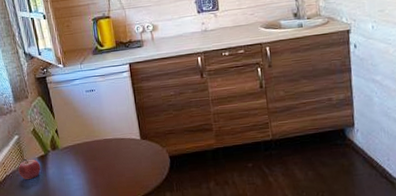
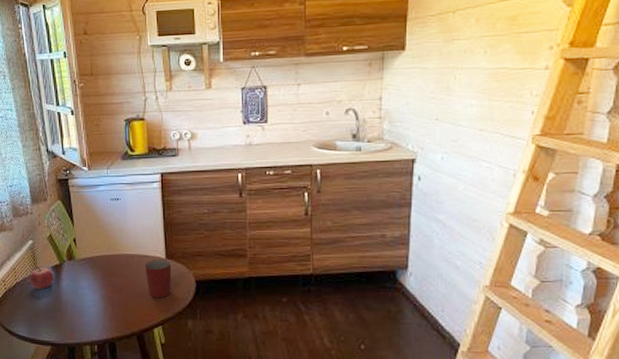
mug: none [122,140,148,176] -> present [144,259,172,298]

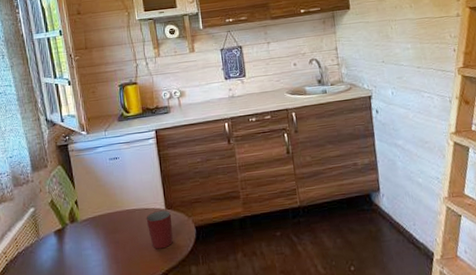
fruit: present [30,266,54,290] -> none [32,233,57,257]

